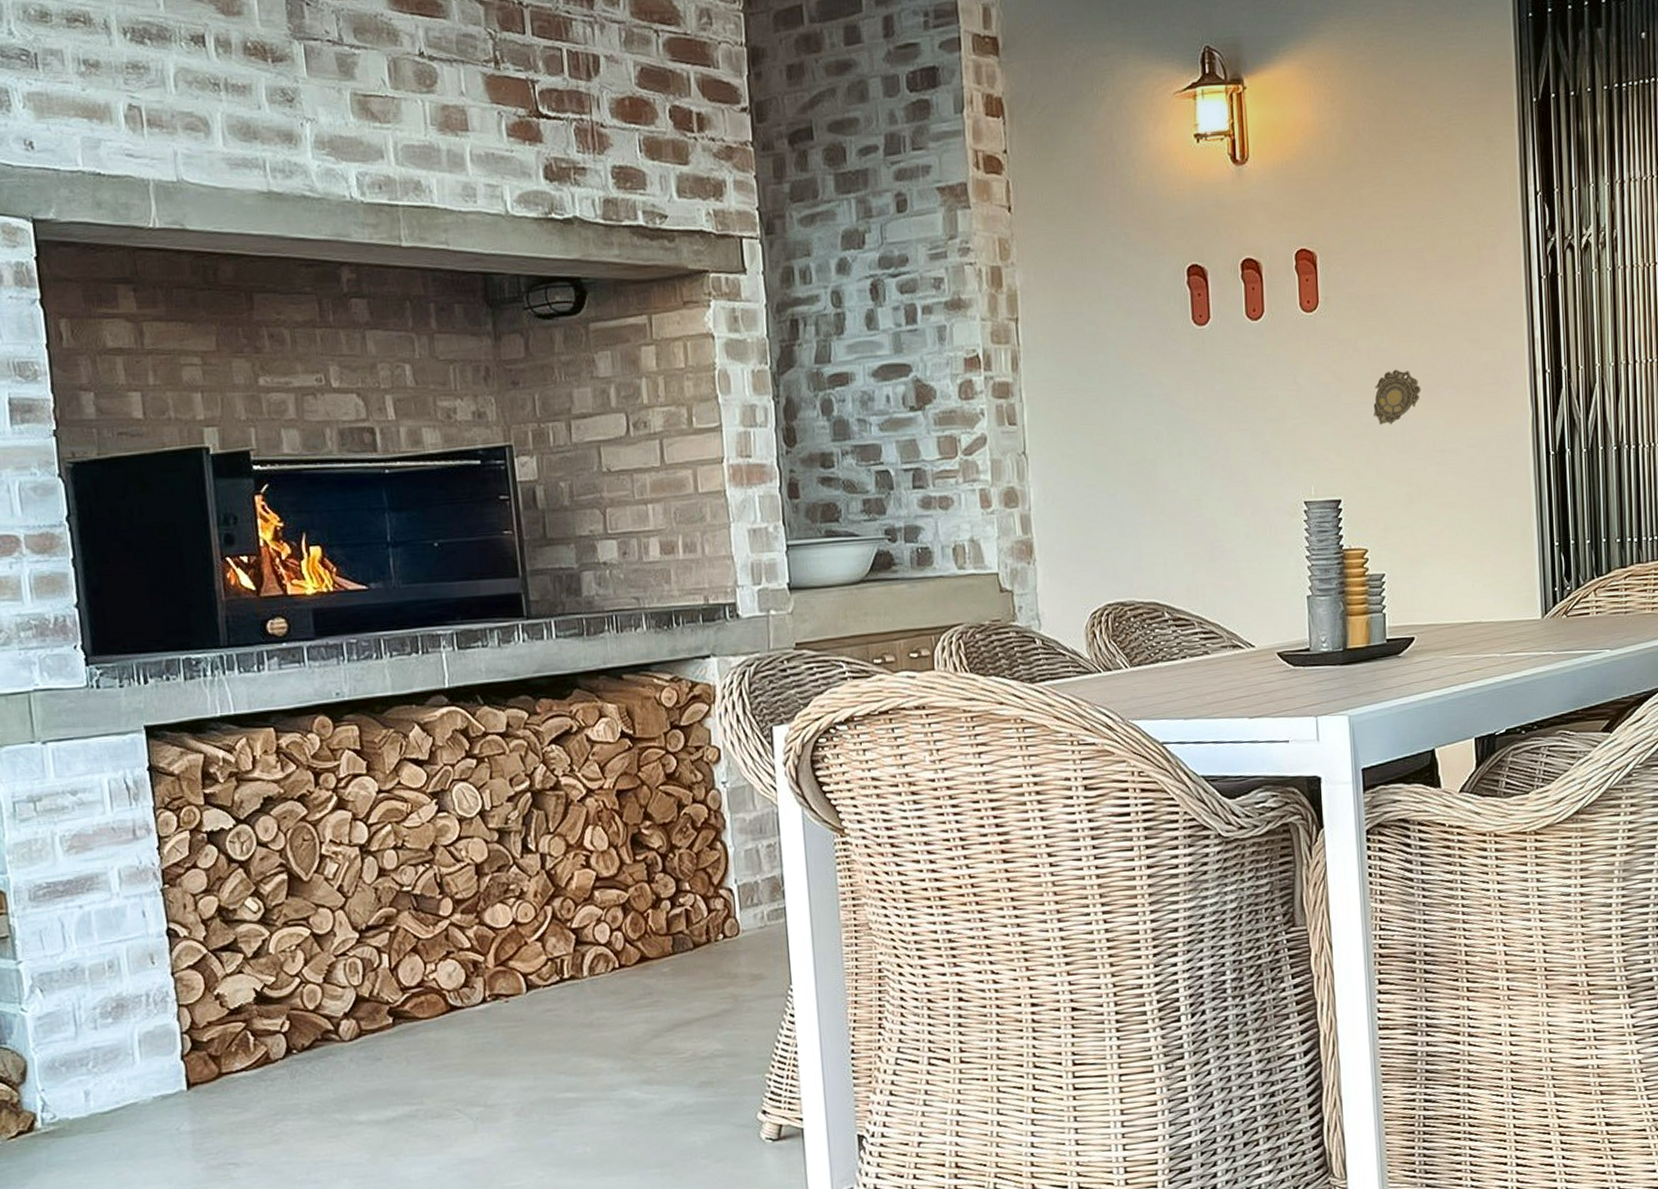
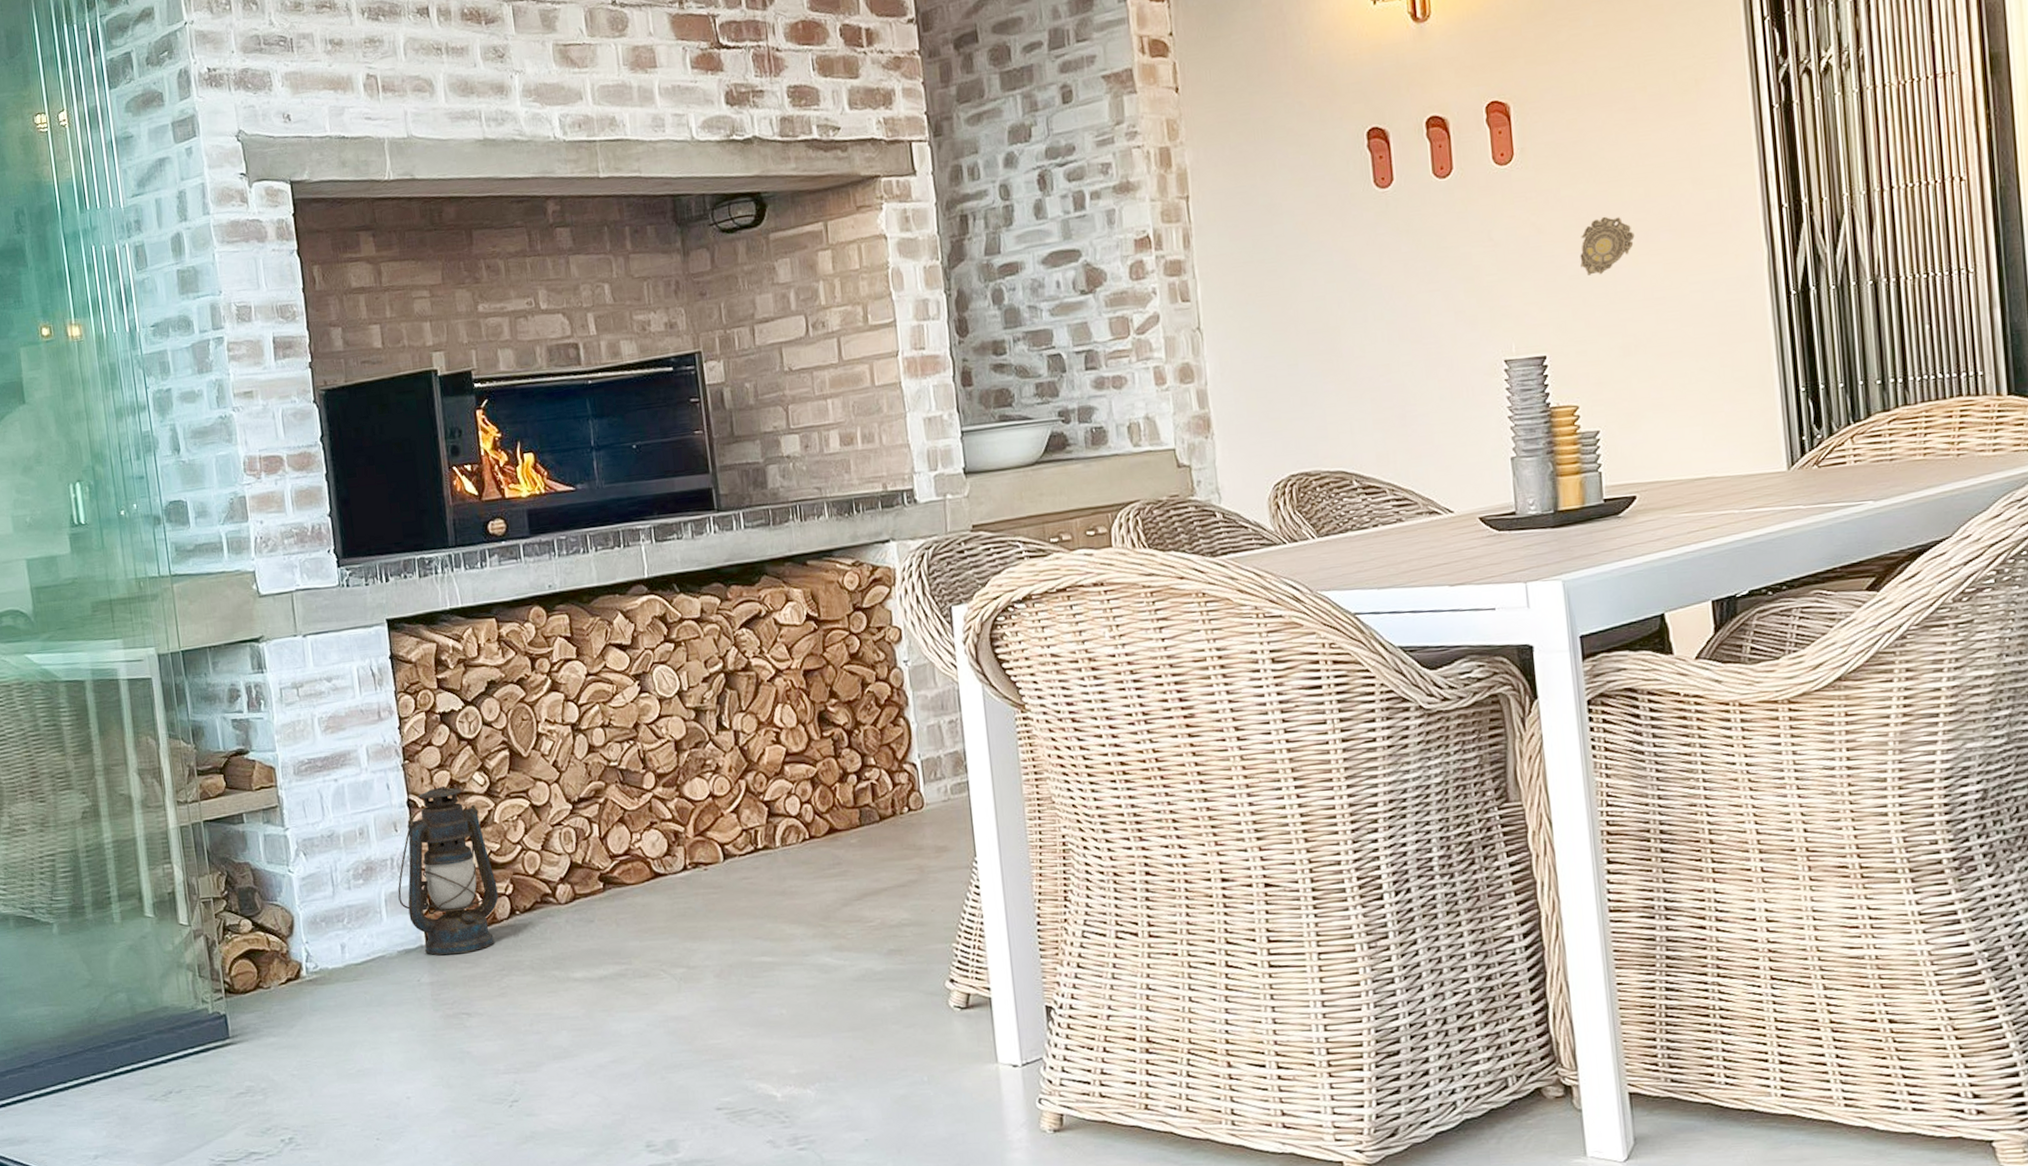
lantern: none [154,912,273,1101] -> present [398,785,499,956]

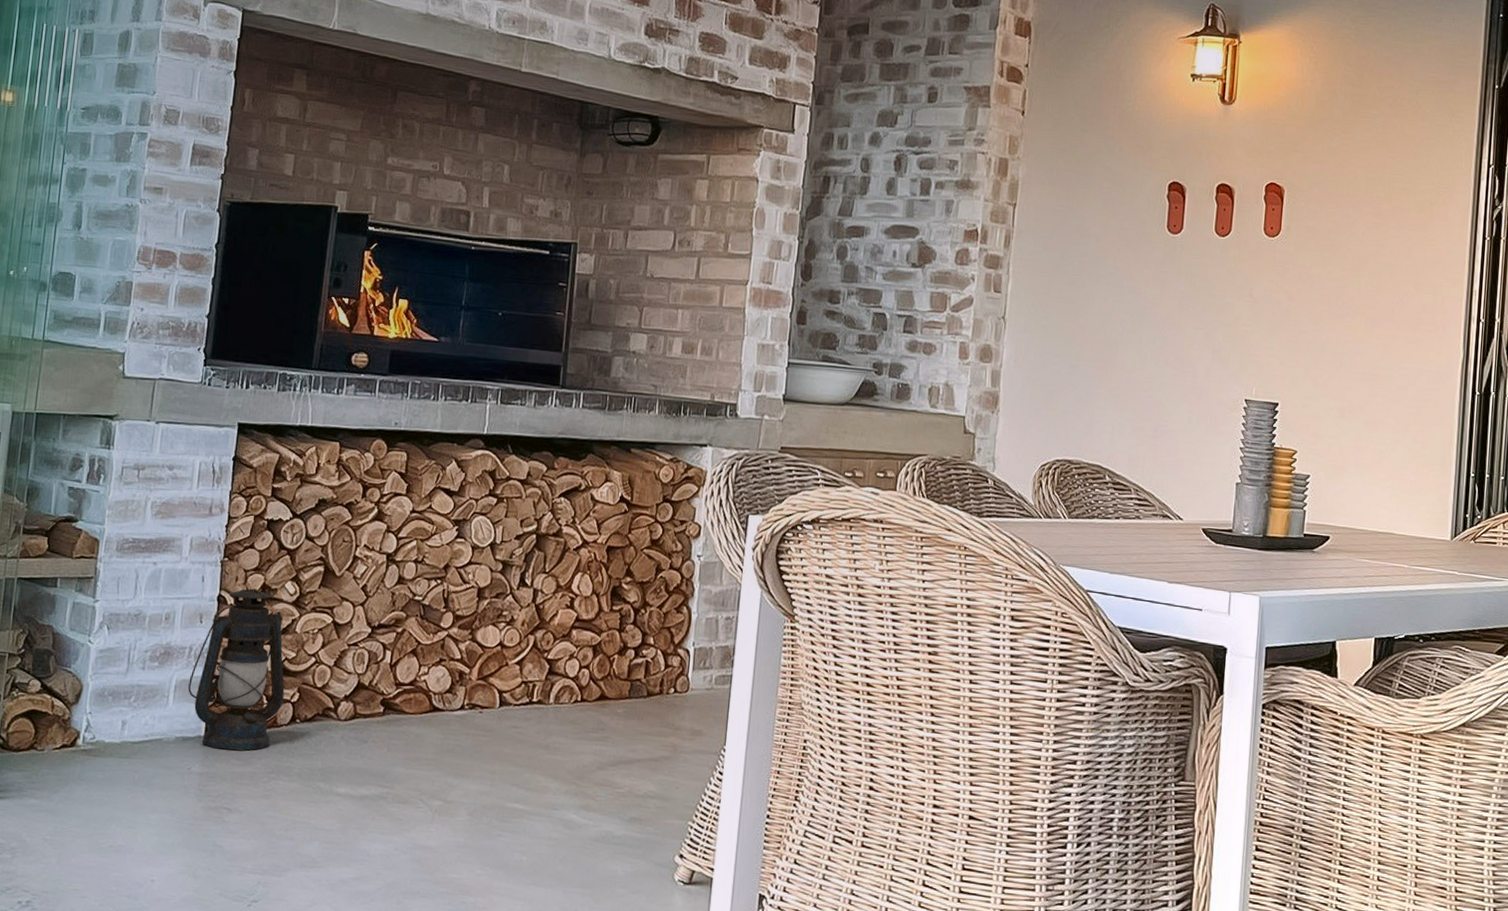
decorative medallion: present [1580,216,1635,275] -> none [1318,297,1364,346]

